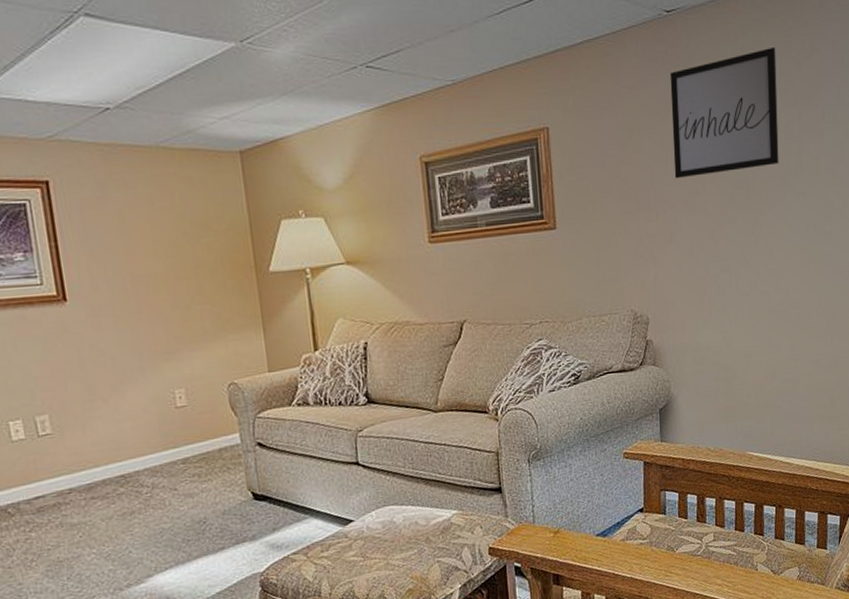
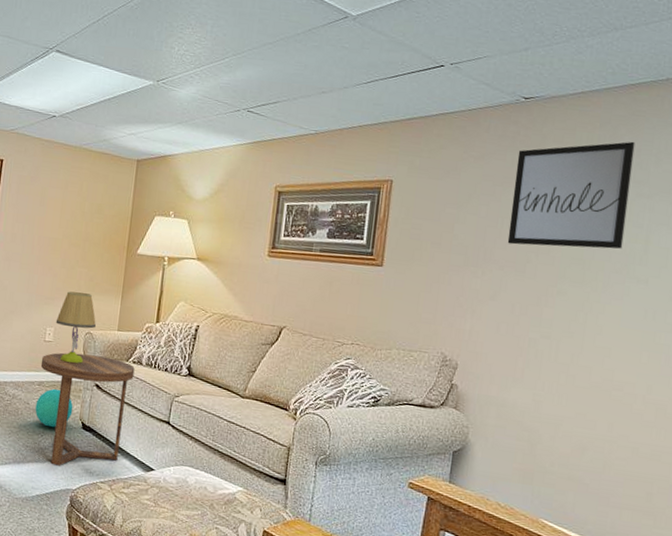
side table: none [178,406,307,552] -> present [40,352,135,466]
table lamp: none [184,335,239,426] -> present [55,291,96,364]
ball: none [185,461,237,510] -> present [35,388,73,428]

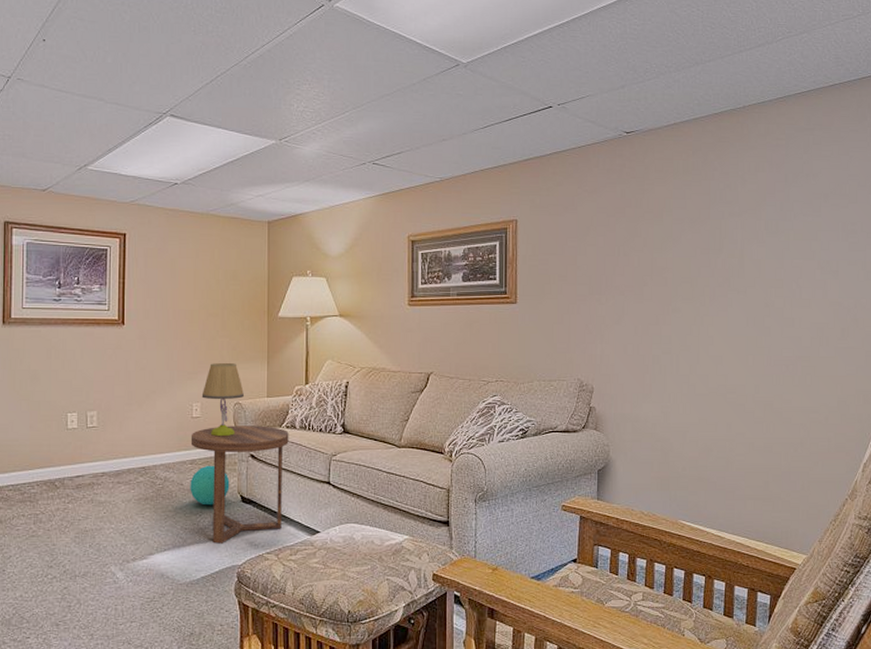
wall art: present [507,141,635,249] -> none [625,165,724,270]

